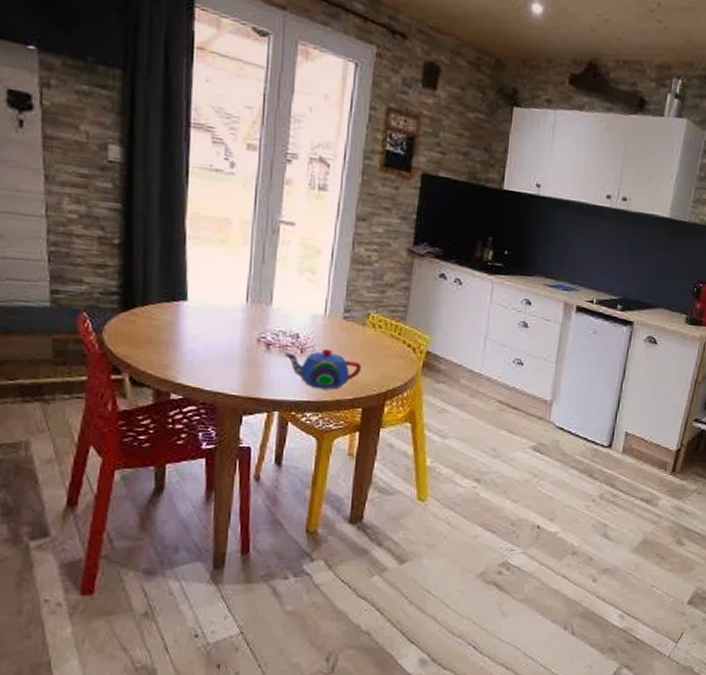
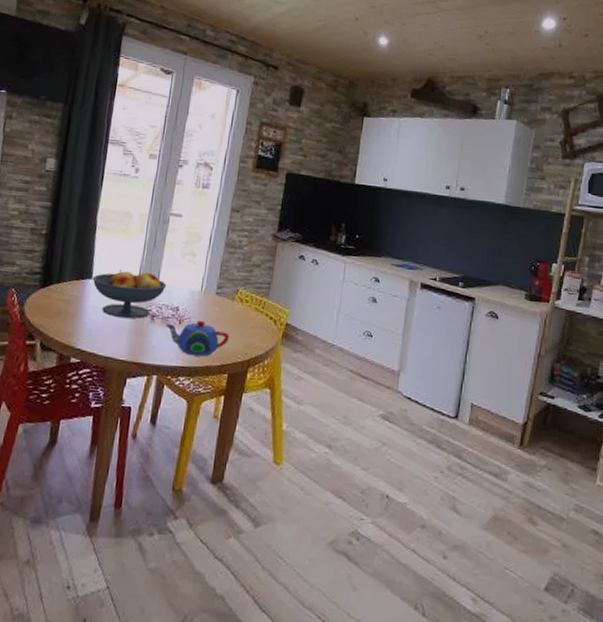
fruit bowl: none [187,289,283,348] -> present [92,269,167,319]

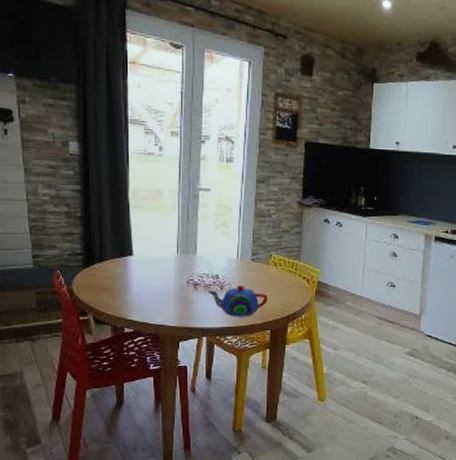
fruit bowl: present [92,269,167,319] -> none [133,245,205,288]

